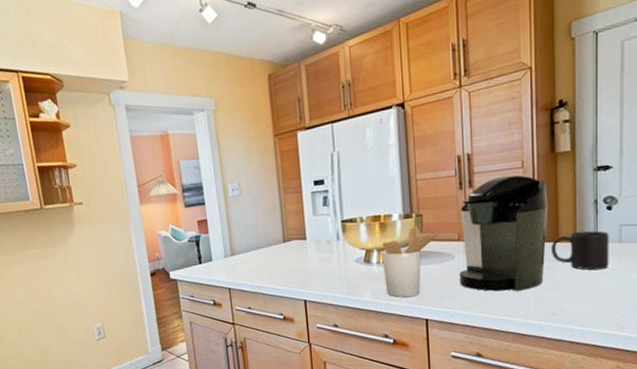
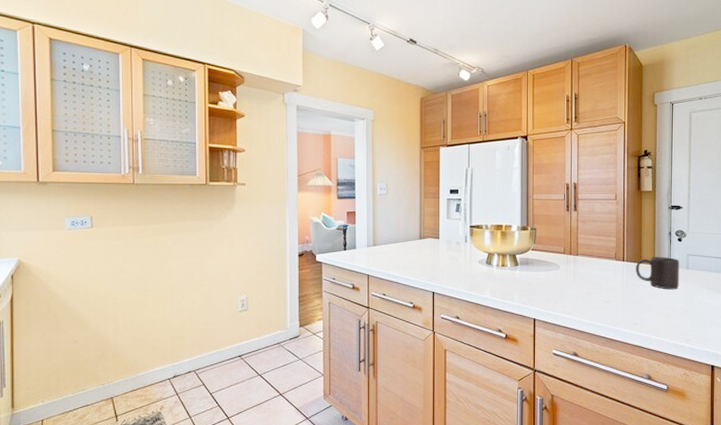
utensil holder: present [381,227,440,298] -> none [501,238,549,298]
coffee maker: present [459,175,548,292] -> none [563,204,634,301]

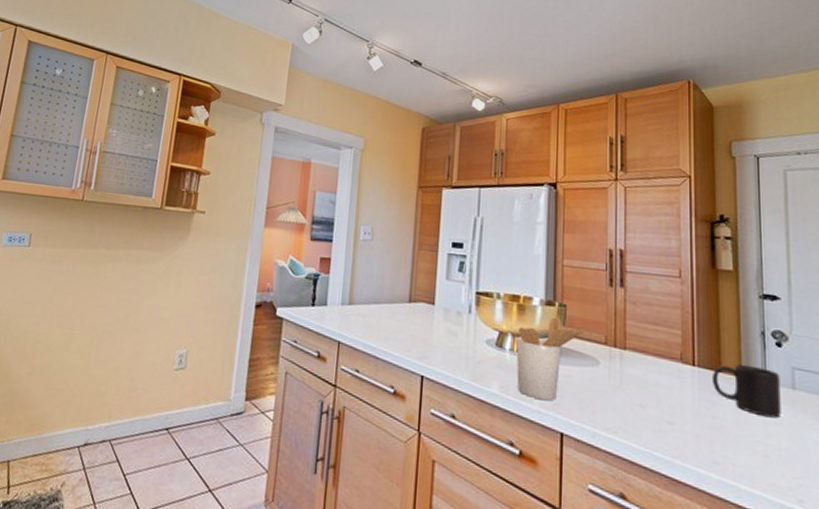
utensil holder: none [501,238,549,298] -> present [516,317,585,401]

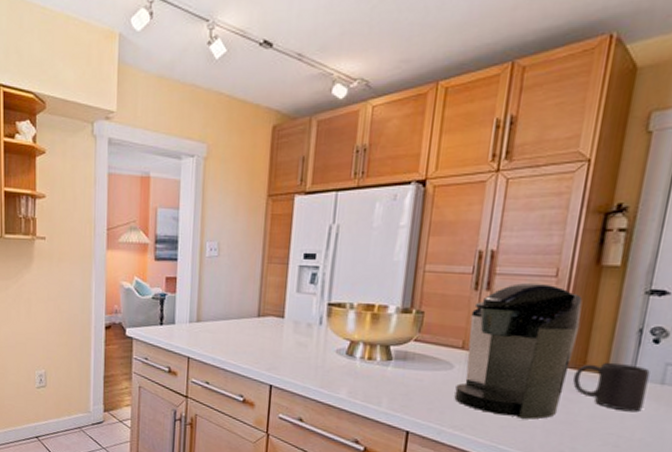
utensil holder: present [516,317,585,401] -> none [366,324,441,404]
coffee maker: none [604,281,709,423] -> present [454,282,583,420]

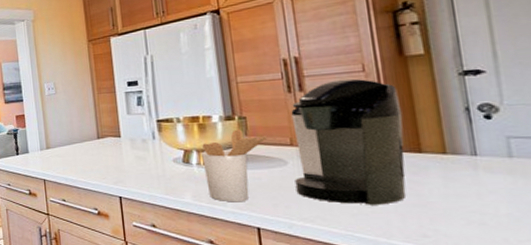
utensil holder: none [366,324,441,404] -> present [202,129,268,203]
mug: present [572,362,650,413] -> none [411,141,498,188]

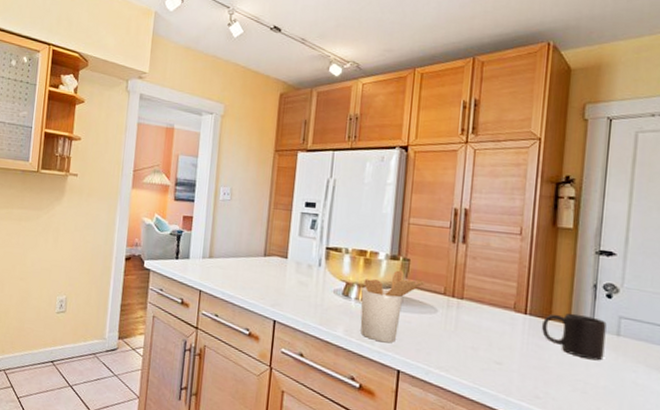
coffee maker: present [291,78,407,205] -> none [439,238,544,364]
mug: none [411,141,498,188] -> present [541,313,607,361]

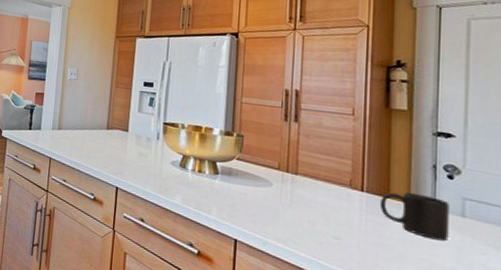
utensil holder: present [360,270,426,343] -> none [197,145,259,213]

